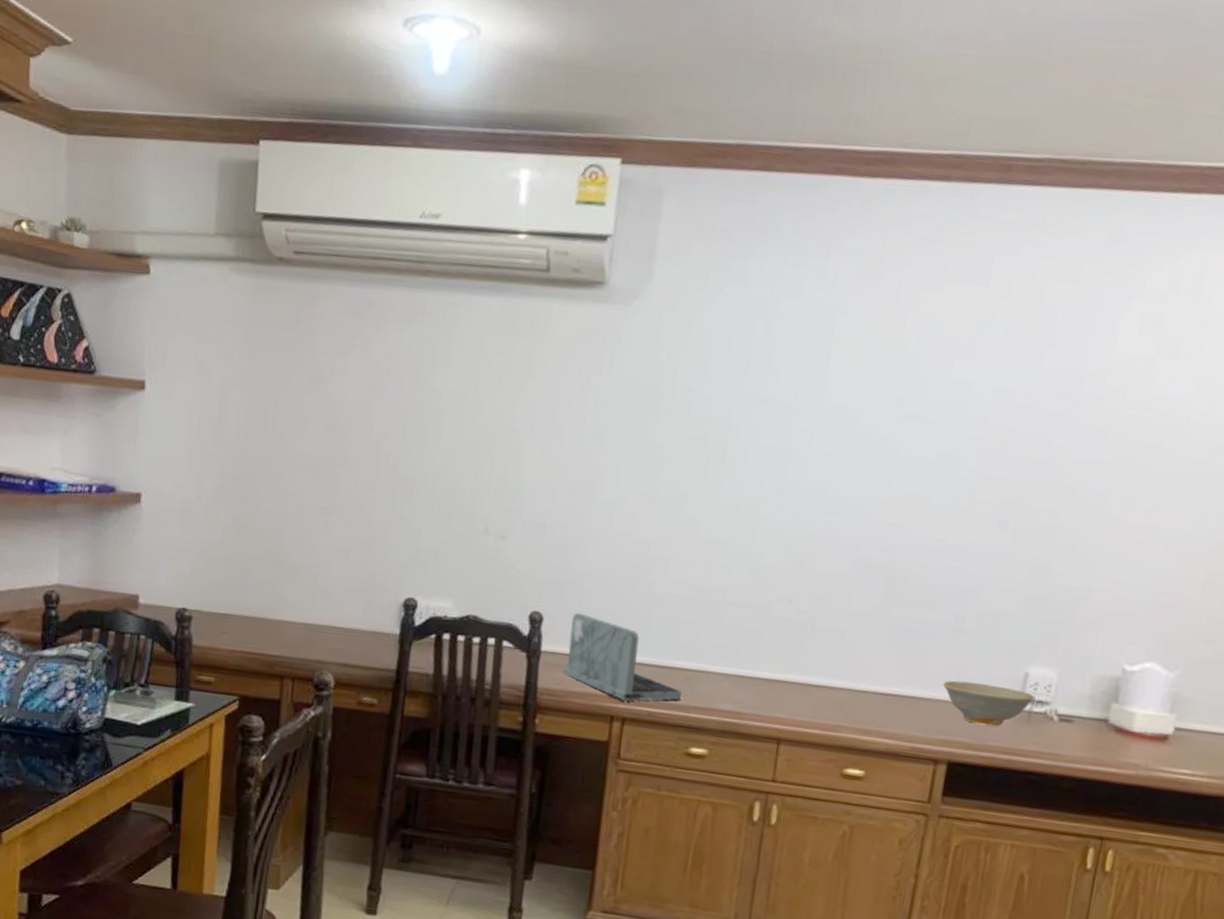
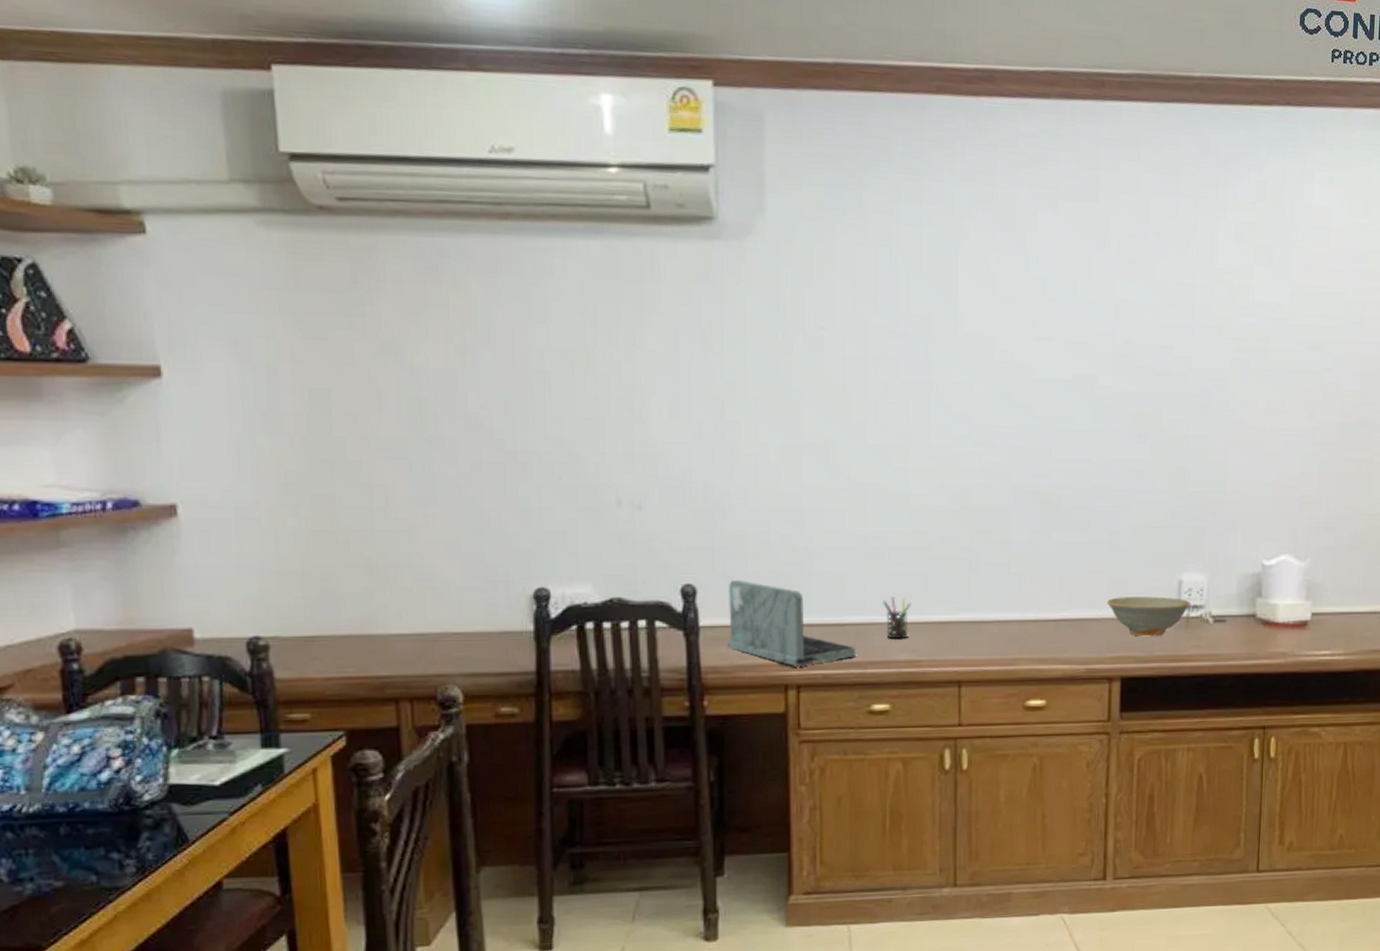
pen holder: none [713,648,742,690] -> present [883,596,911,639]

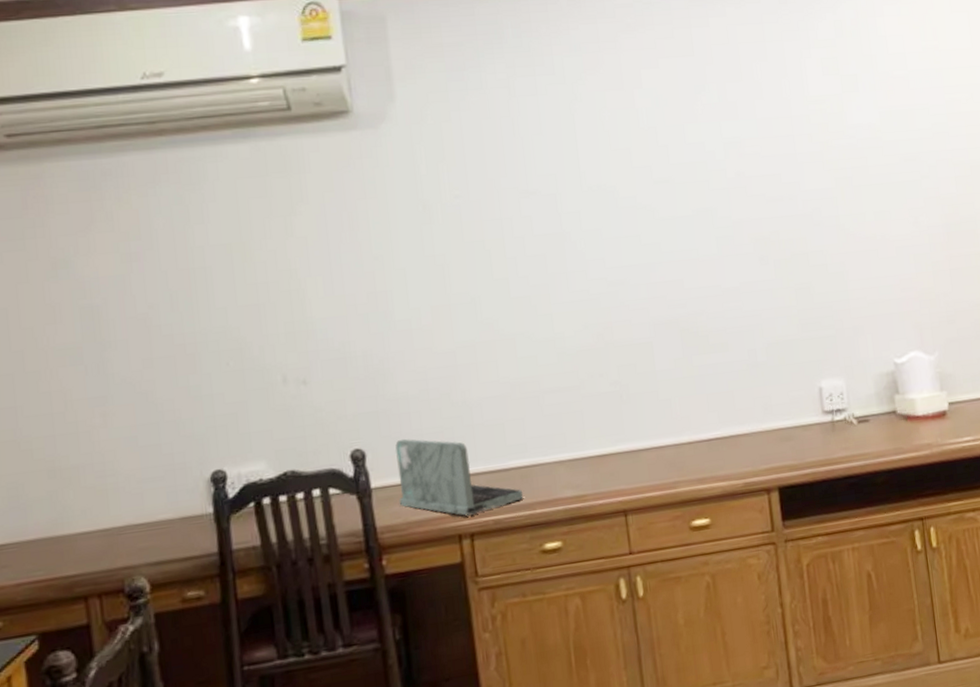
pen holder: present [883,596,911,639] -> none [543,436,571,477]
dish: present [1106,597,1191,637] -> none [754,404,834,445]

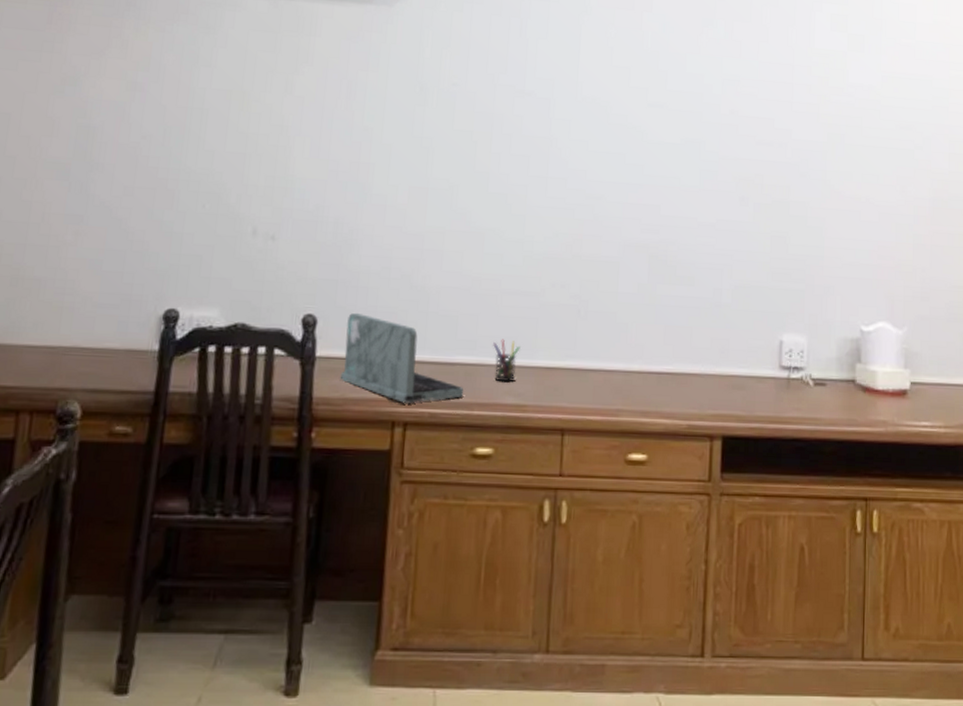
pen holder: none [543,436,571,477] -> present [493,339,520,382]

